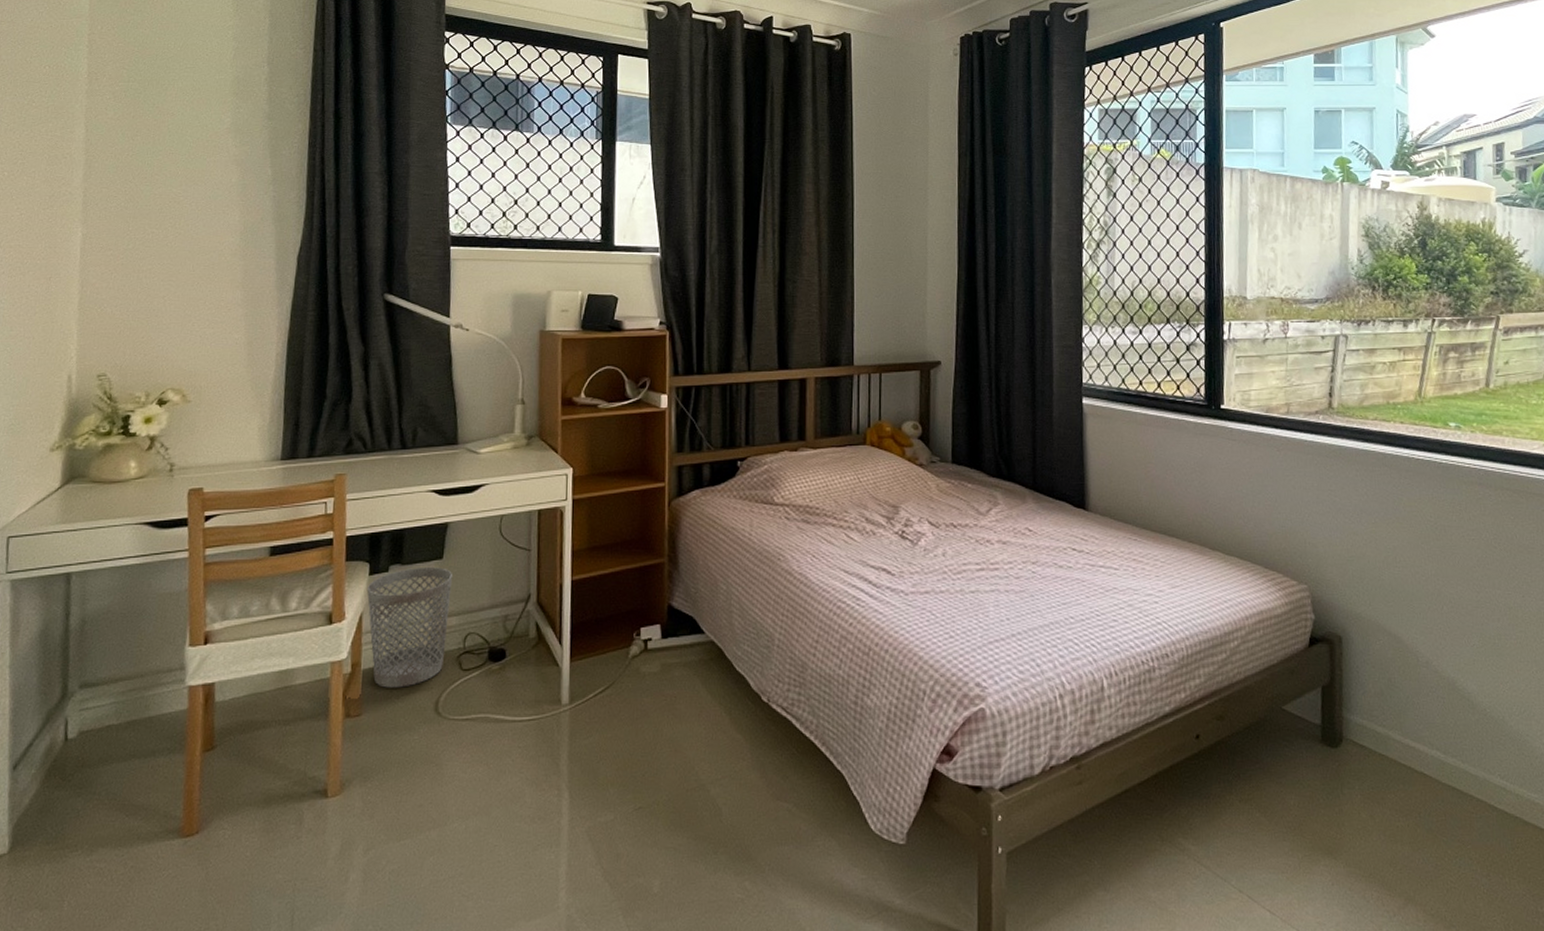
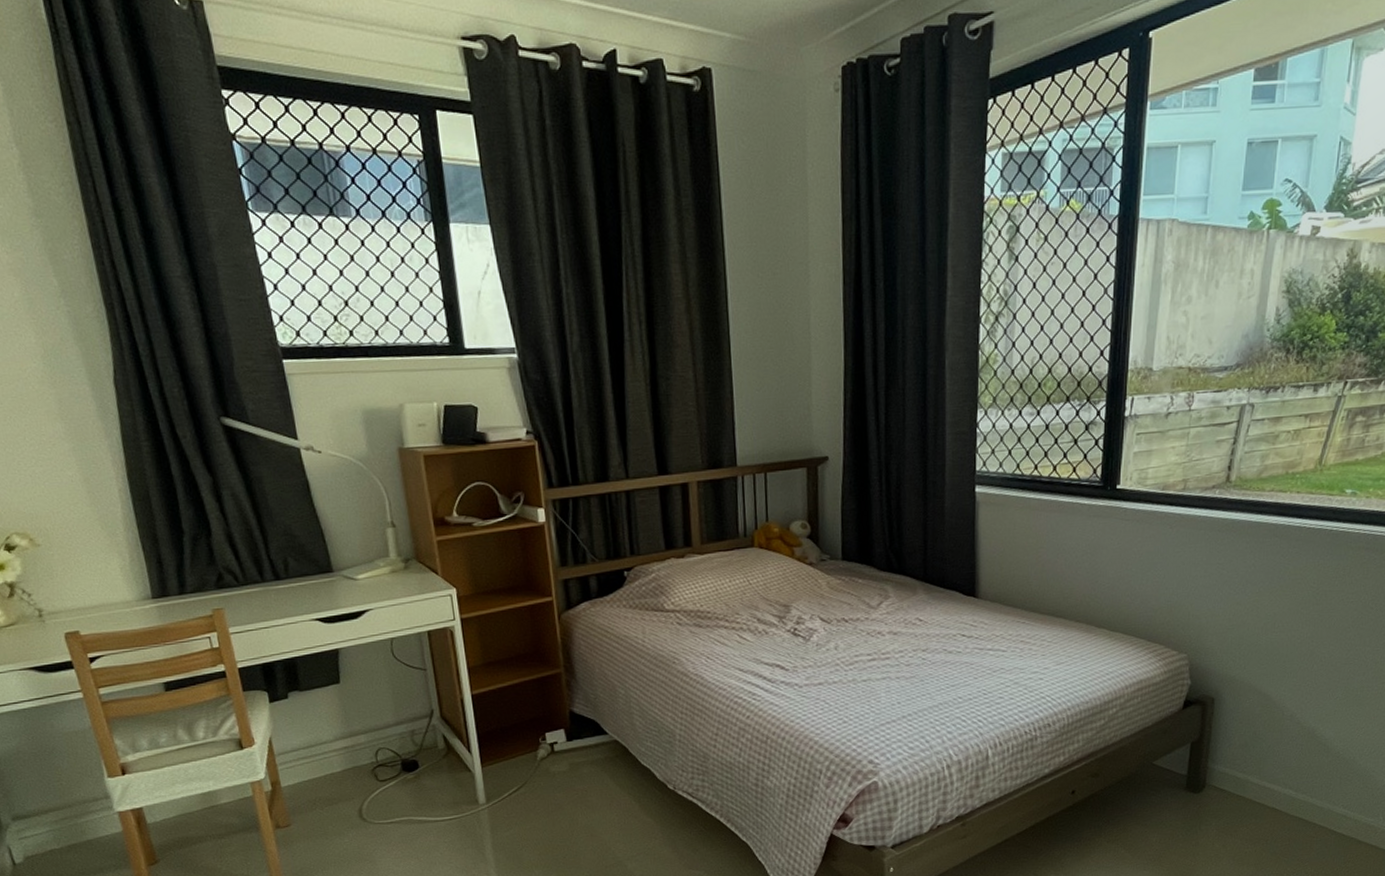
wastebasket: present [366,567,452,688] -> none [269,691,360,801]

